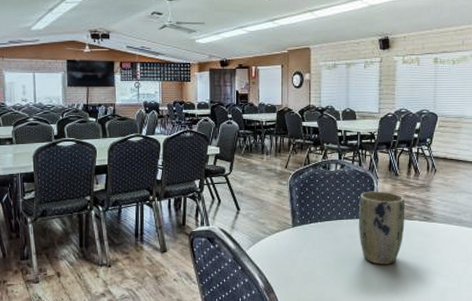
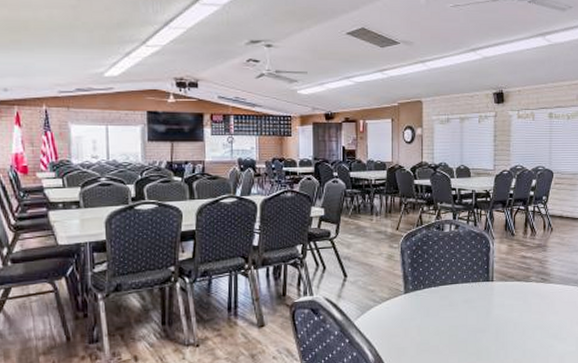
plant pot: present [359,191,405,264] -> none [475,252,522,330]

